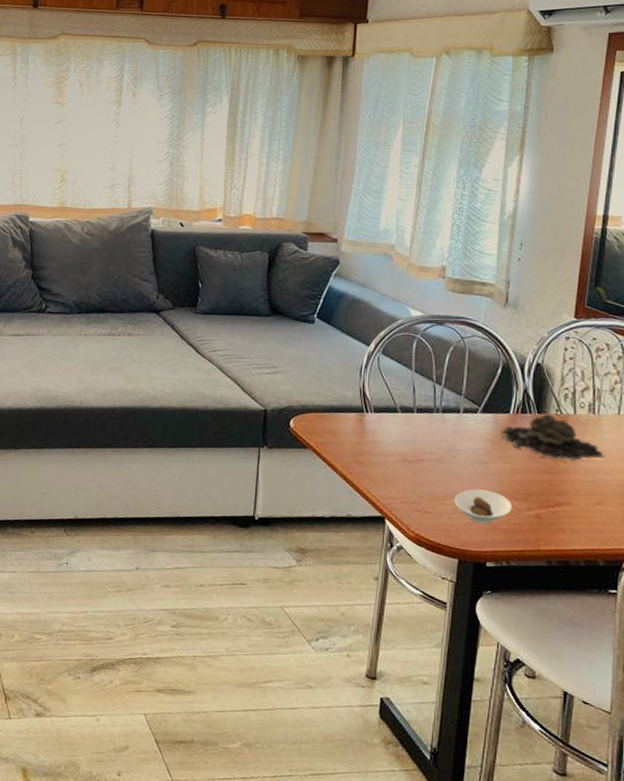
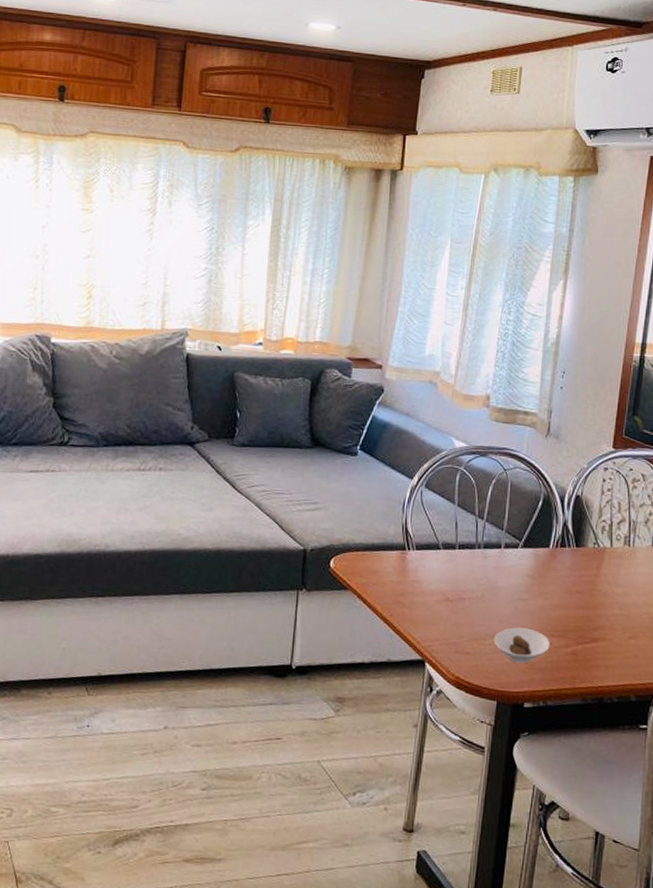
succulent plant: present [500,414,604,462] -> none [540,548,638,596]

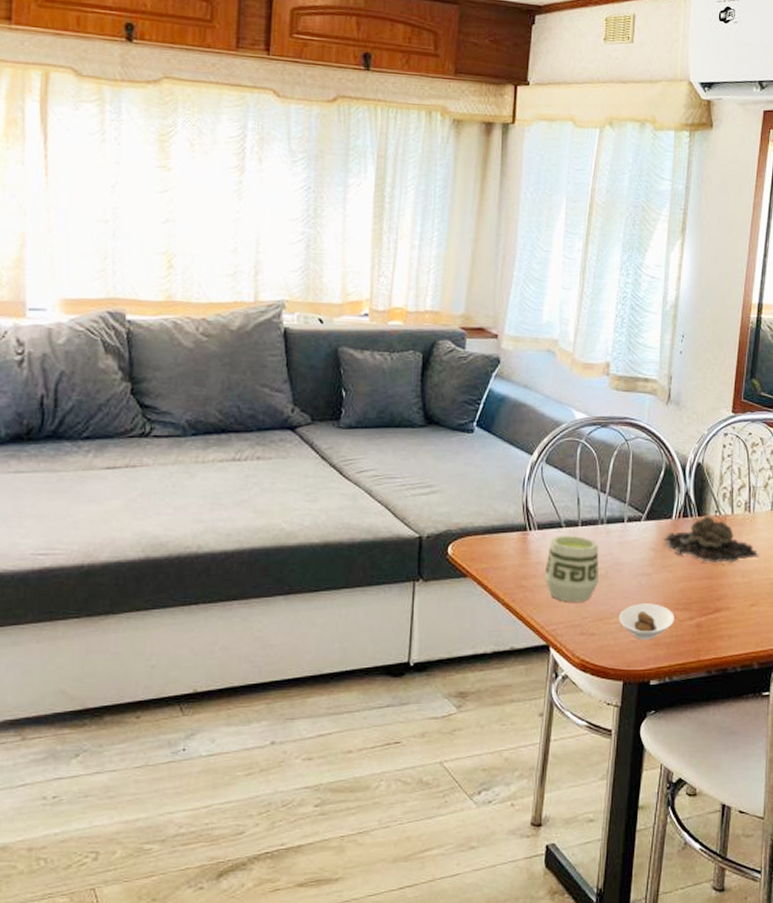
cup: none [421,556,476,622] -> present [544,535,599,602]
succulent plant: none [540,548,638,596] -> present [663,517,759,564]

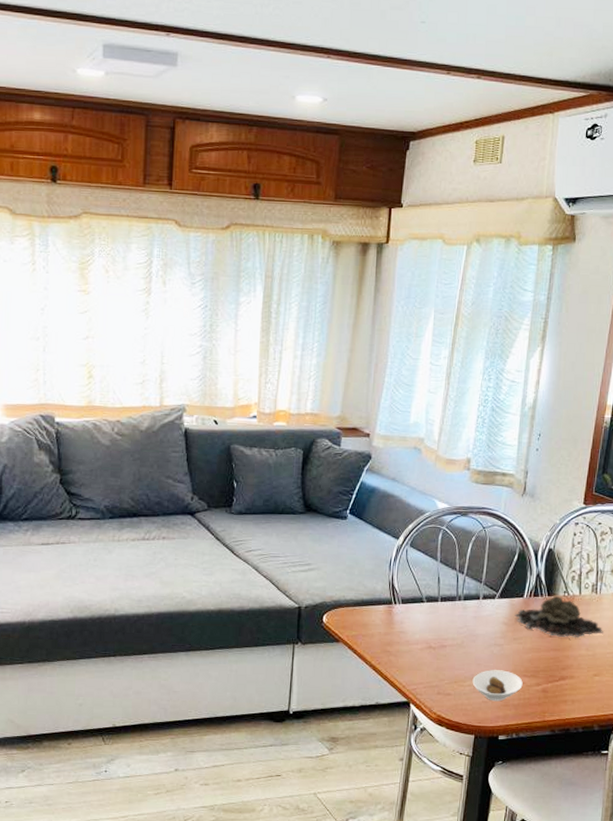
cup: present [544,535,599,602] -> none [407,609,456,667]

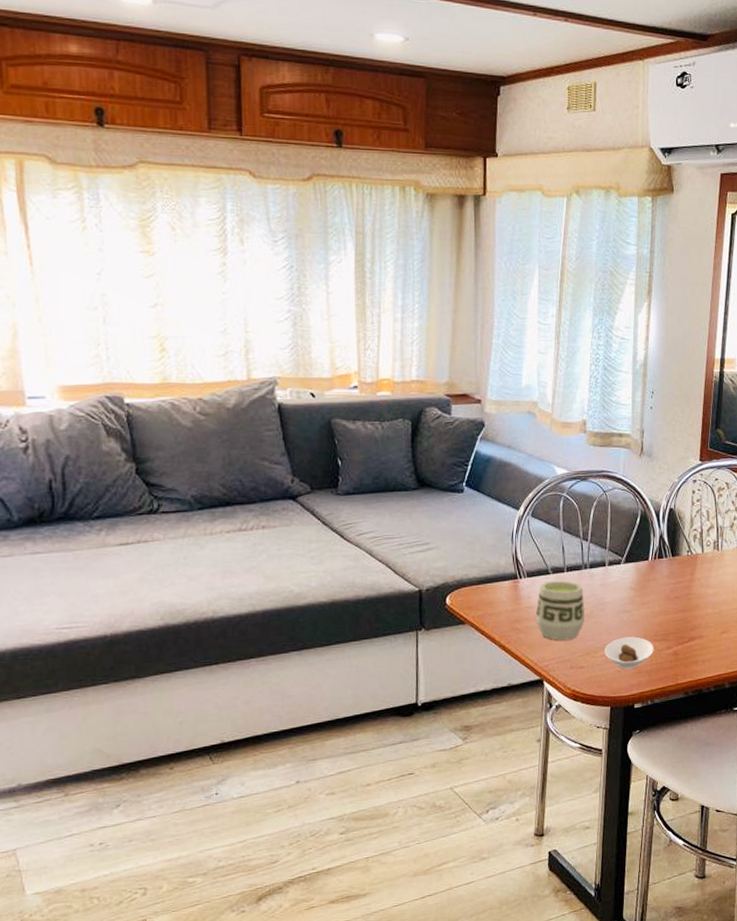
cup: none [407,609,456,667] -> present [535,580,585,641]
succulent plant: present [514,596,603,639] -> none [641,556,727,597]

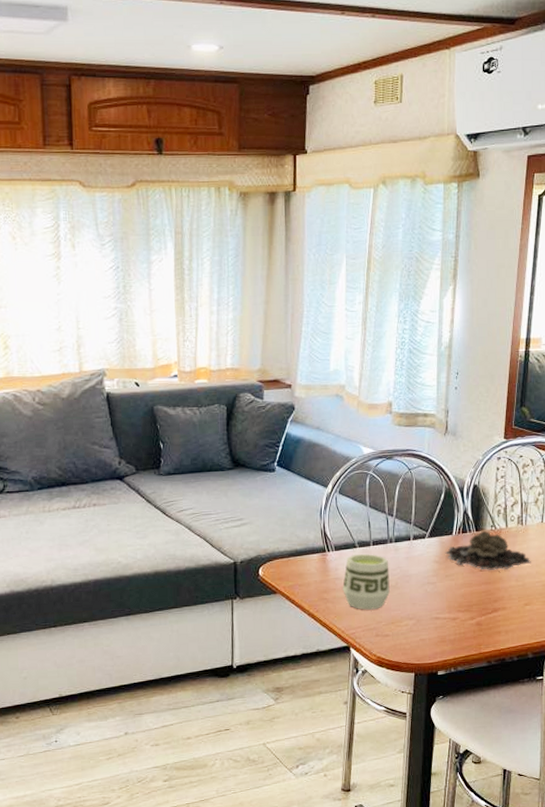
saucer: present [604,636,654,670] -> none [409,607,457,639]
succulent plant: none [641,556,727,597] -> present [445,531,531,570]

